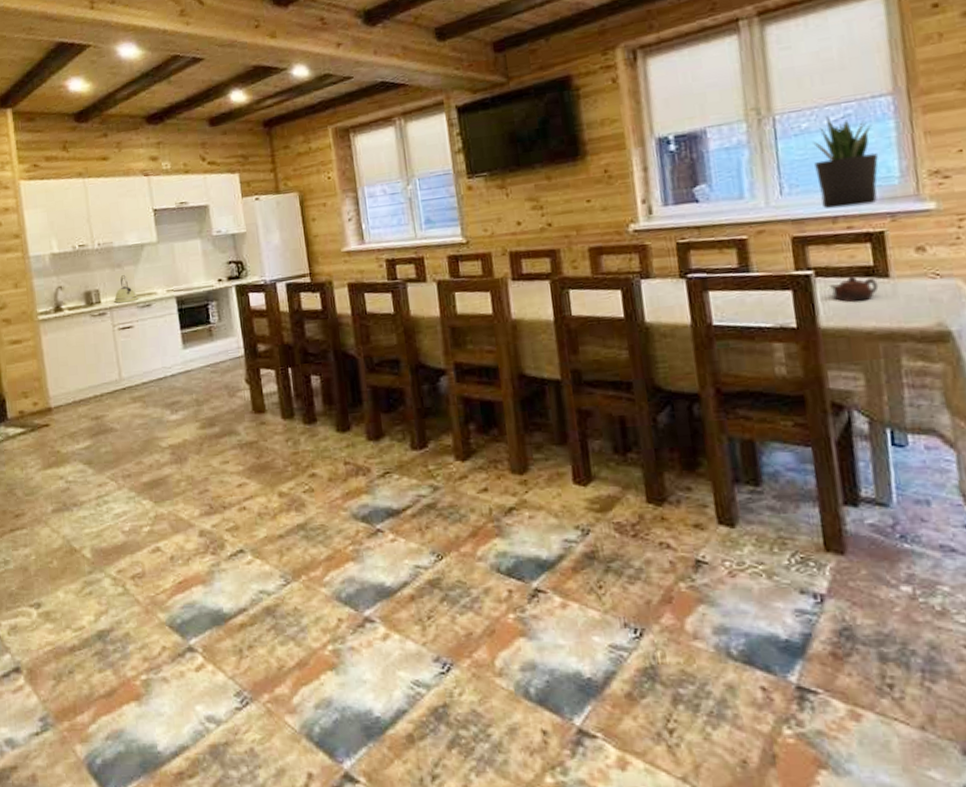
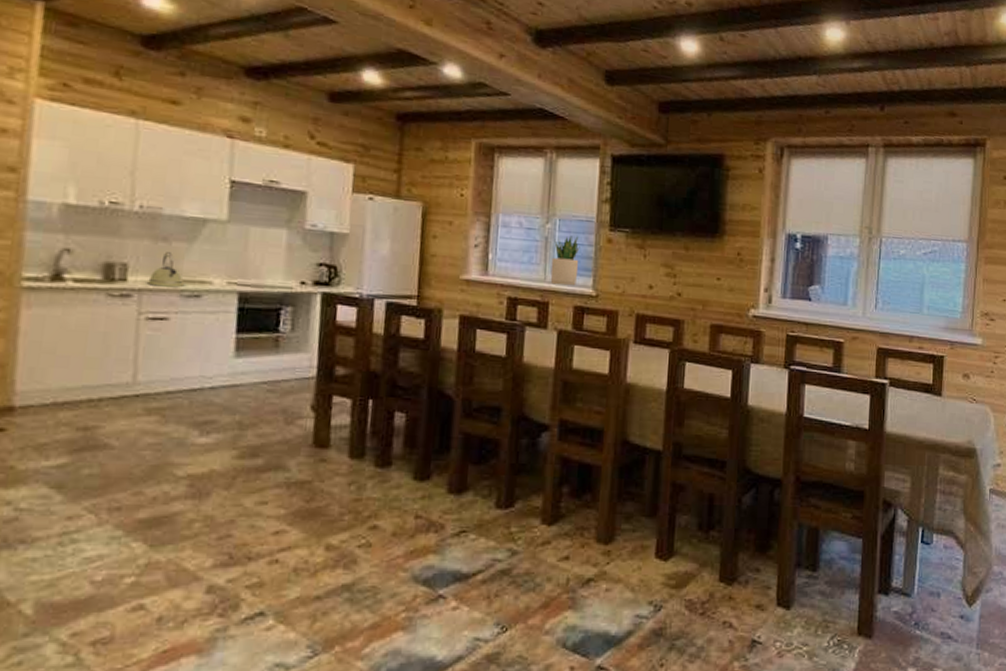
planter: none [417,191,446,240] -> present [550,236,580,286]
planter: present [813,116,879,209] -> none [904,248,950,331]
teapot: present [830,275,879,303] -> none [898,389,933,414]

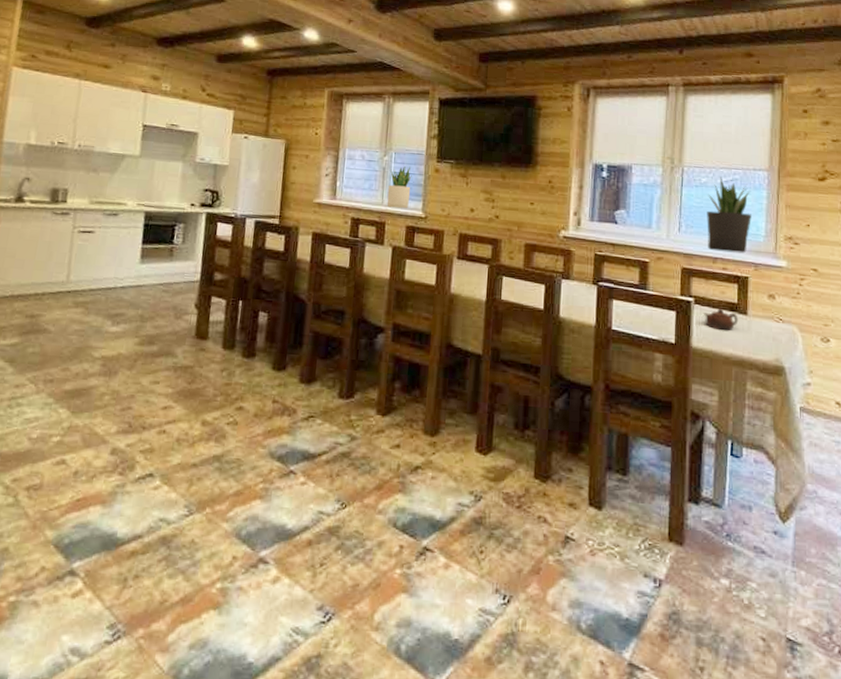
kettle: present [148,252,185,288] -> none [81,180,107,208]
teapot: none [898,389,933,414] -> present [704,308,739,332]
planter: none [904,248,950,331] -> present [707,177,751,254]

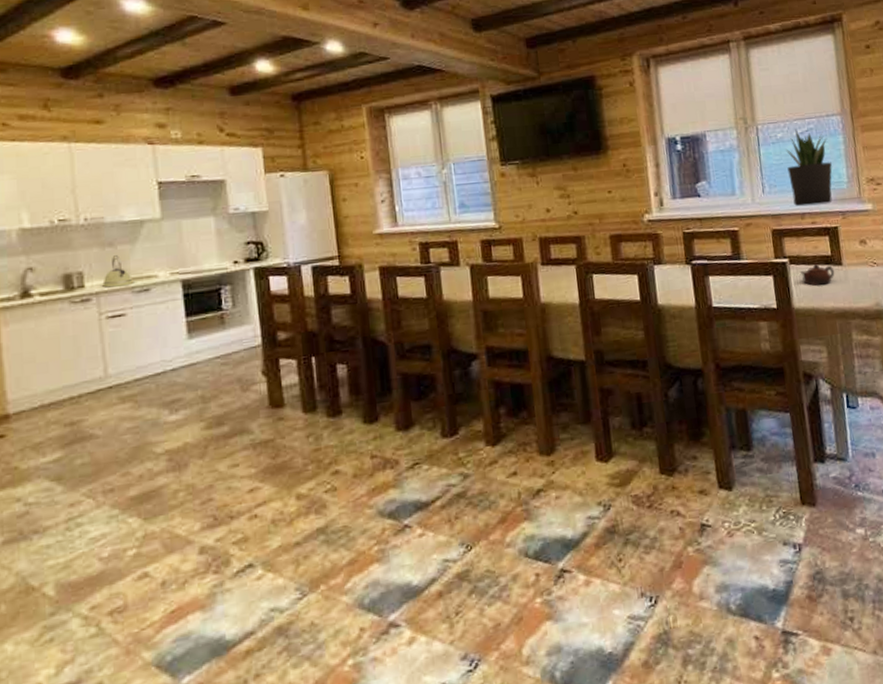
kettle: none [81,180,107,208] -> present [102,255,134,288]
planter: present [387,166,412,209] -> none [452,176,480,224]

